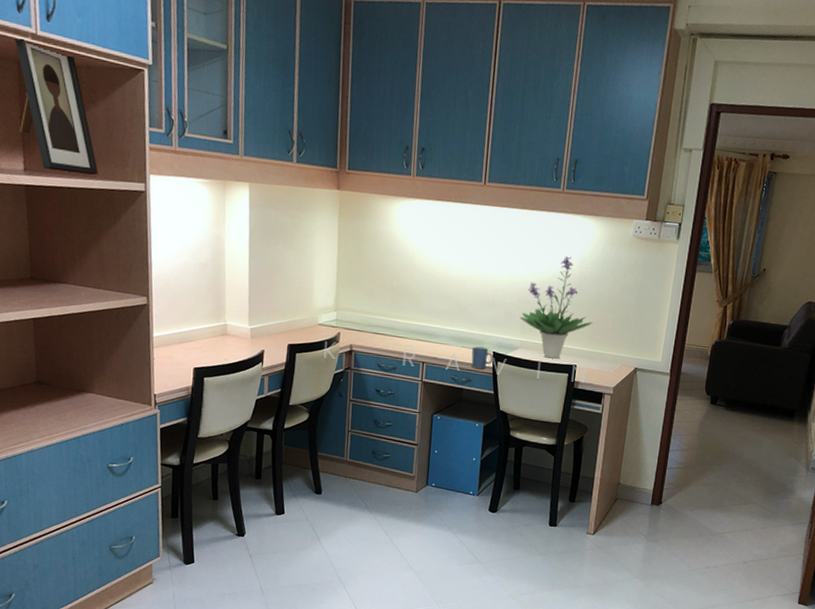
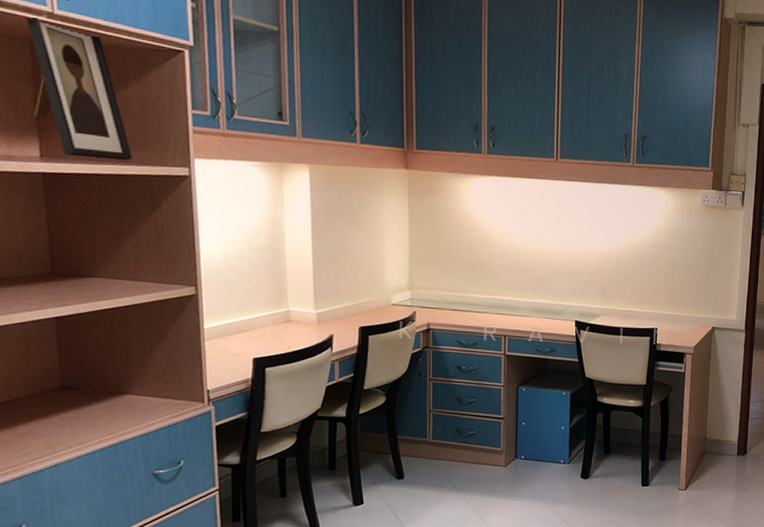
mug: present [471,346,494,370] -> none [554,316,577,339]
potted plant: present [520,256,593,359] -> none [599,226,670,324]

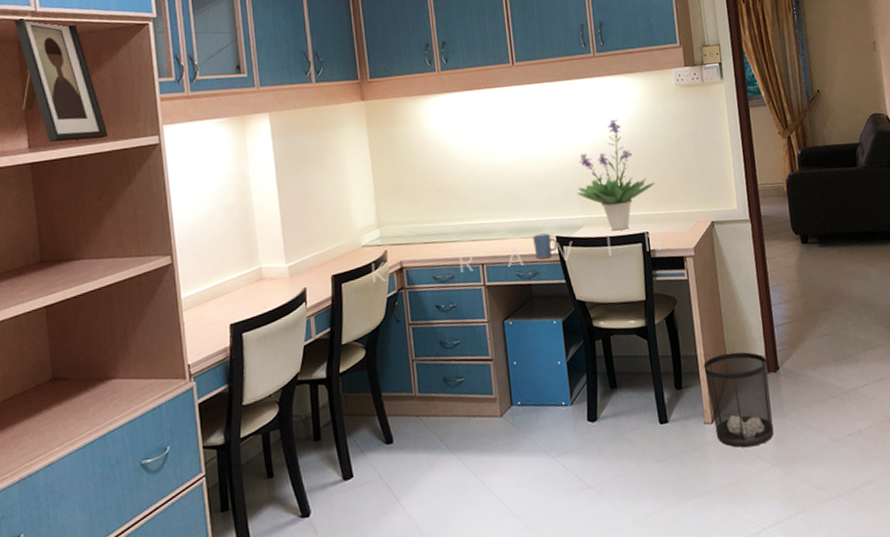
mug: none [554,316,577,339] -> present [533,233,559,259]
potted plant: none [599,226,670,324] -> present [577,119,656,231]
waste bin: none [686,436,739,511] -> present [703,352,774,448]

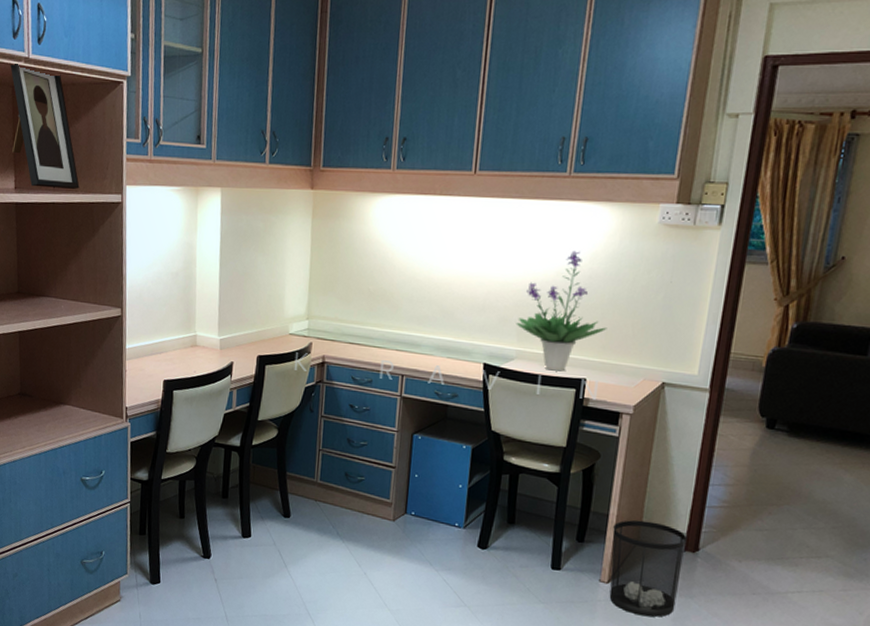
mug: present [533,233,559,259] -> none [458,357,485,384]

